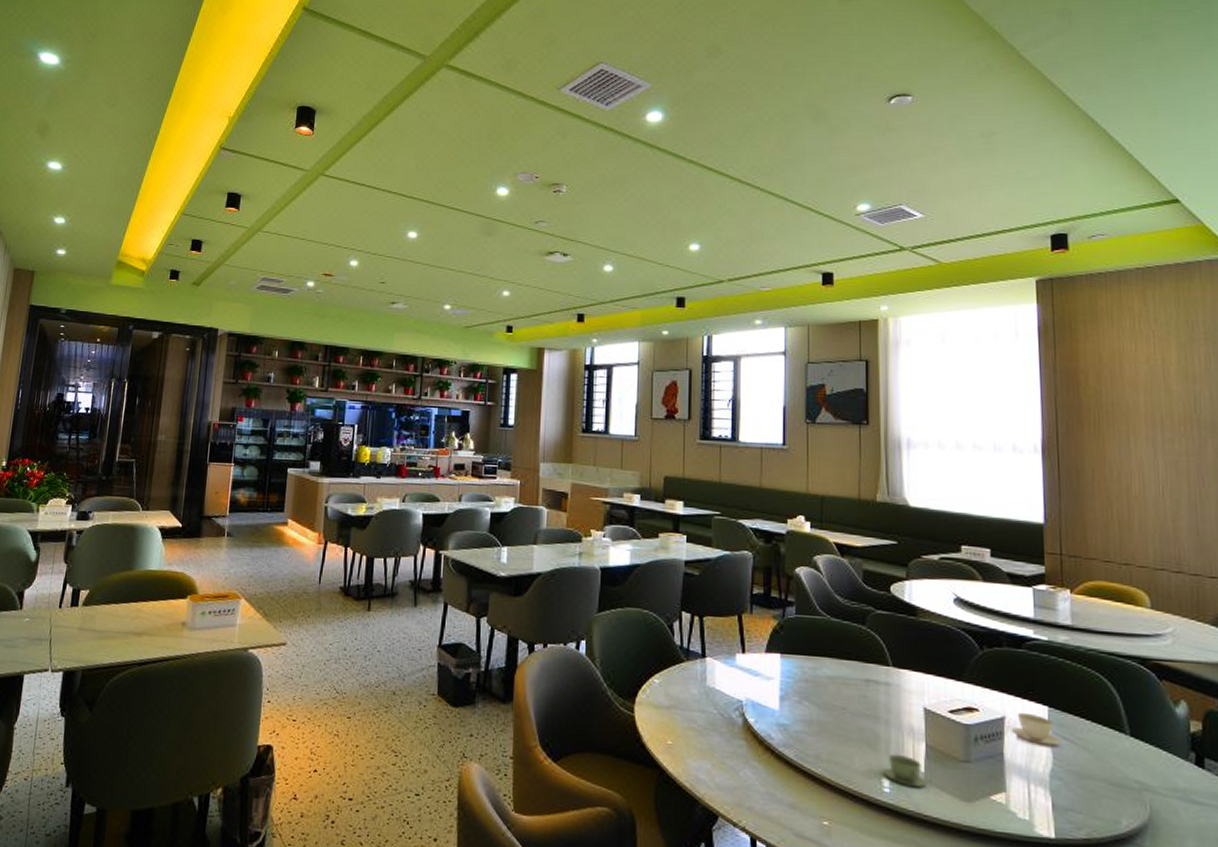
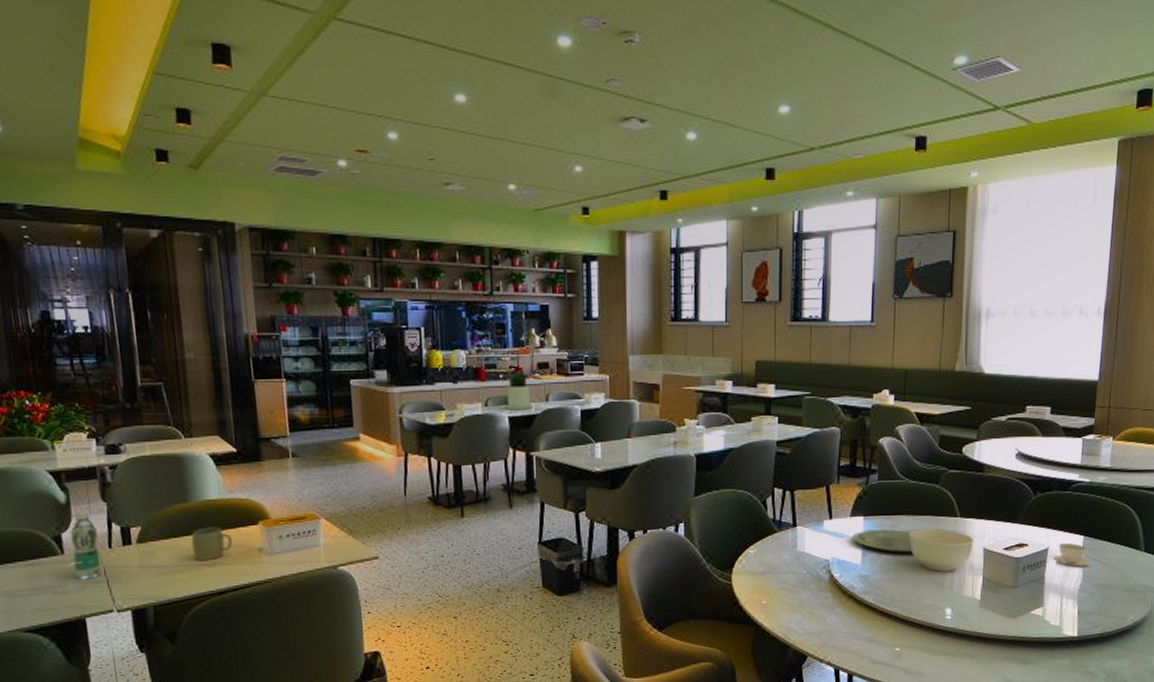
bottle: none [26,569,54,637] -> present [70,510,102,580]
mug: none [126,596,163,630] -> present [191,527,233,561]
planter: none [421,469,446,509] -> present [506,369,533,411]
plate: none [768,670,838,702] -> present [852,529,912,553]
bowl: none [833,676,912,732] -> present [908,529,974,572]
teacup: present [883,753,928,787] -> none [946,588,982,612]

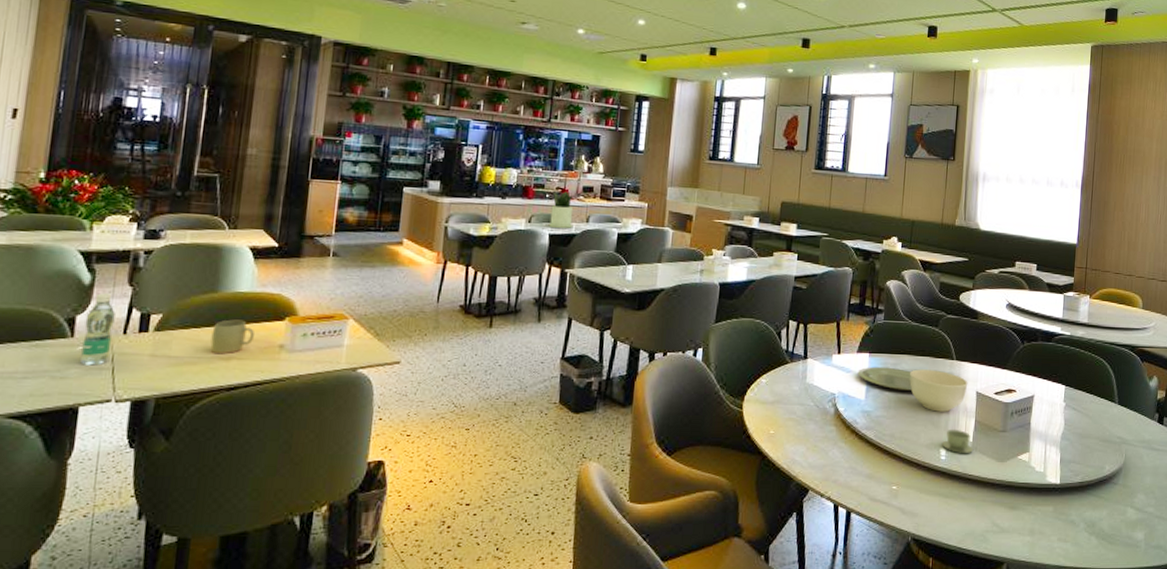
teacup: none [946,588,982,612] -> present [941,429,974,453]
teacup: present [1052,542,1091,566] -> none [1037,391,1072,415]

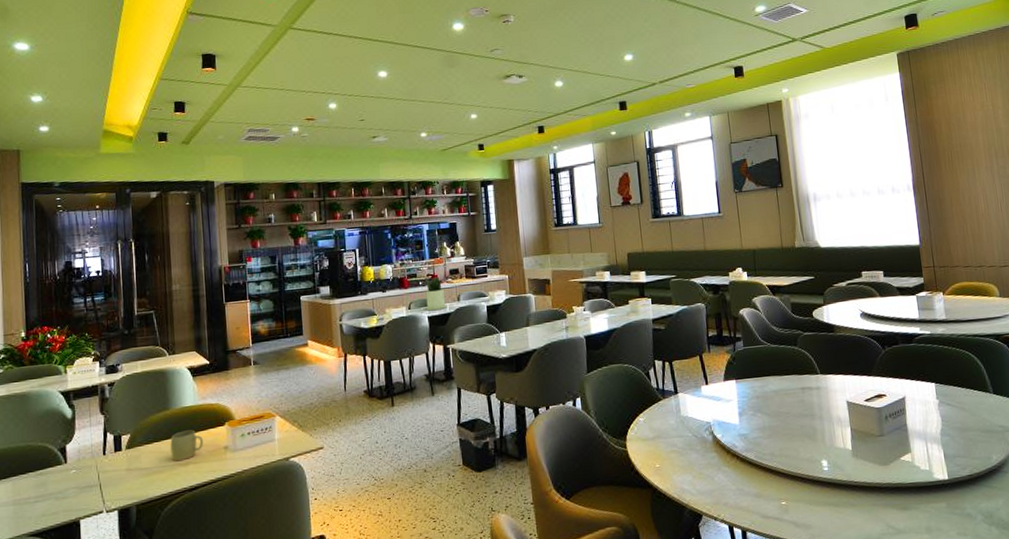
bottle: present [80,293,115,366] -> none [73,423,96,485]
plate: present [857,366,912,391] -> none [728,390,783,411]
bowl: present [909,369,968,412] -> none [777,386,837,426]
teacup: present [941,429,974,453] -> none [821,439,855,462]

